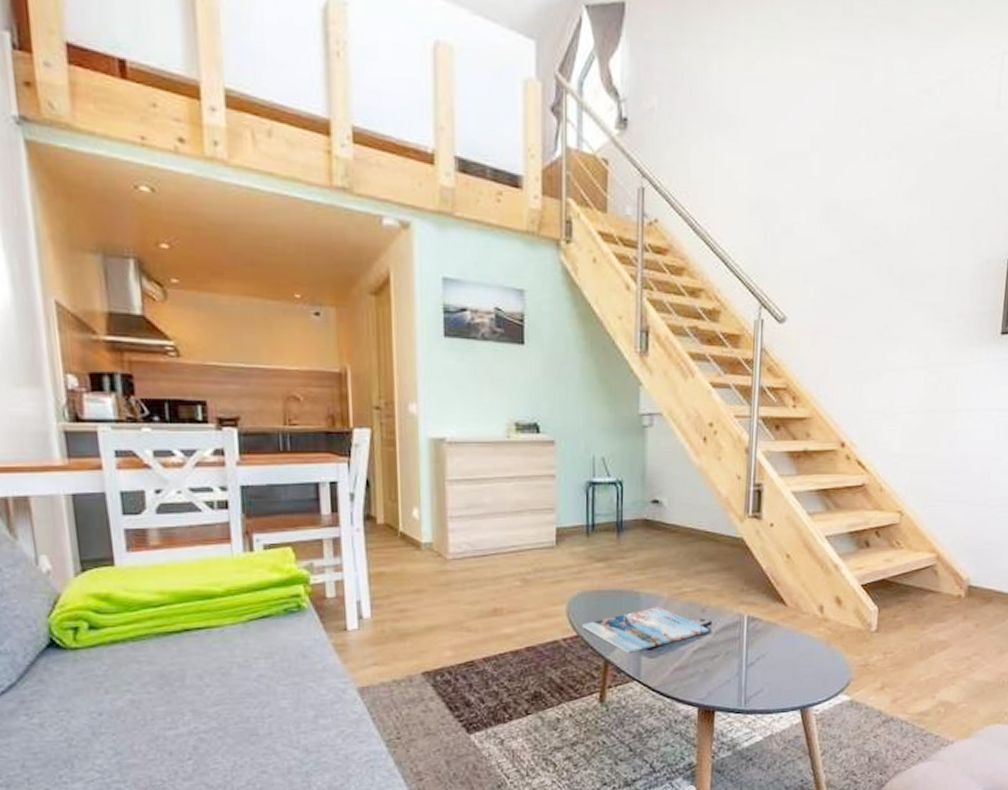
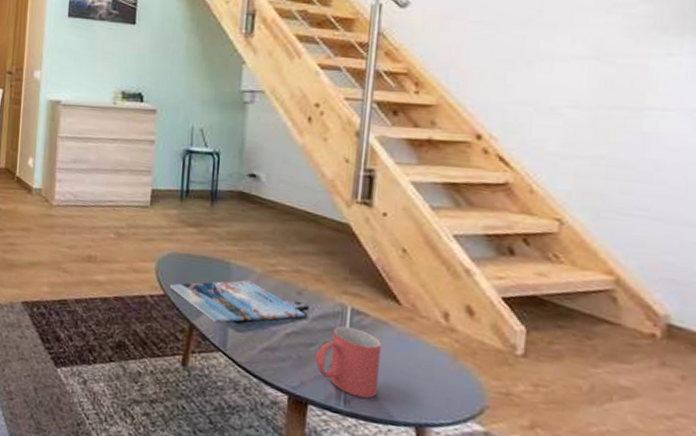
mug: none [719,634,773,695] -> present [315,326,382,399]

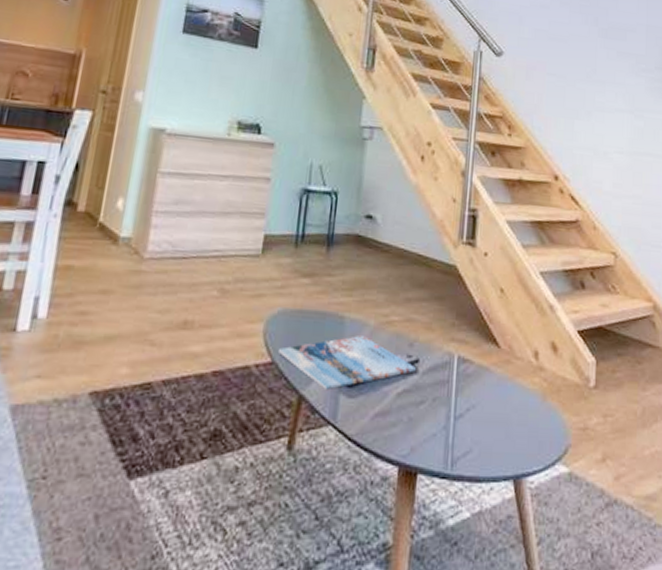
mug: present [315,326,382,399] -> none [424,377,485,456]

